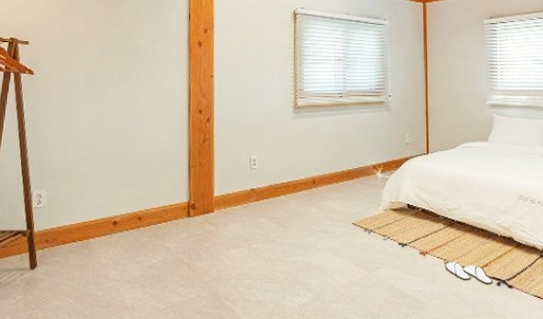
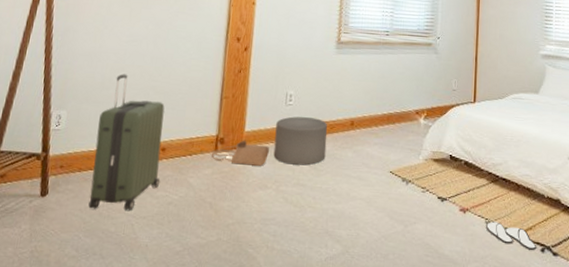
suitcase: none [75,151,140,277] -> present [88,74,165,211]
tote bag: none [184,204,238,227] -> present [211,140,269,166]
pouf: none [242,179,292,223] -> present [273,116,328,165]

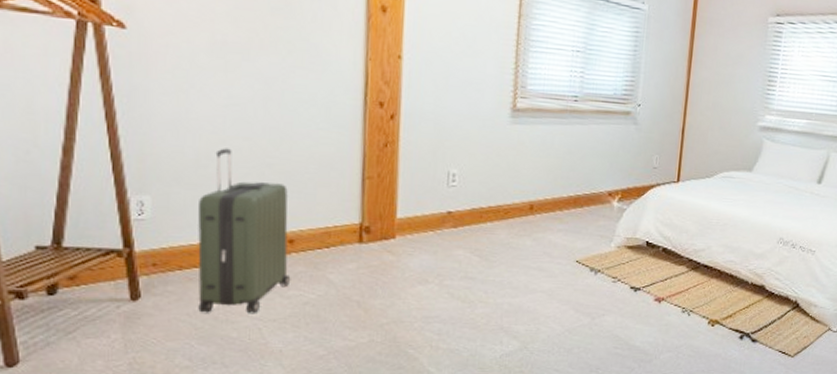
tote bag: present [211,140,269,166] -> none [354,228,429,258]
pouf: present [273,116,328,165] -> none [434,200,501,256]
slippers: present [485,221,537,250] -> none [681,310,736,337]

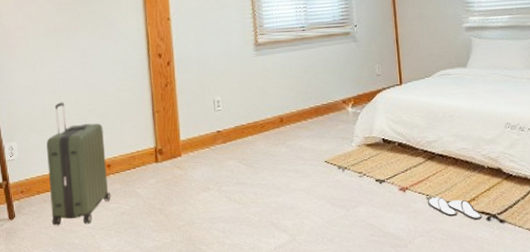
slippers: none [681,310,736,337] -> present [427,197,483,220]

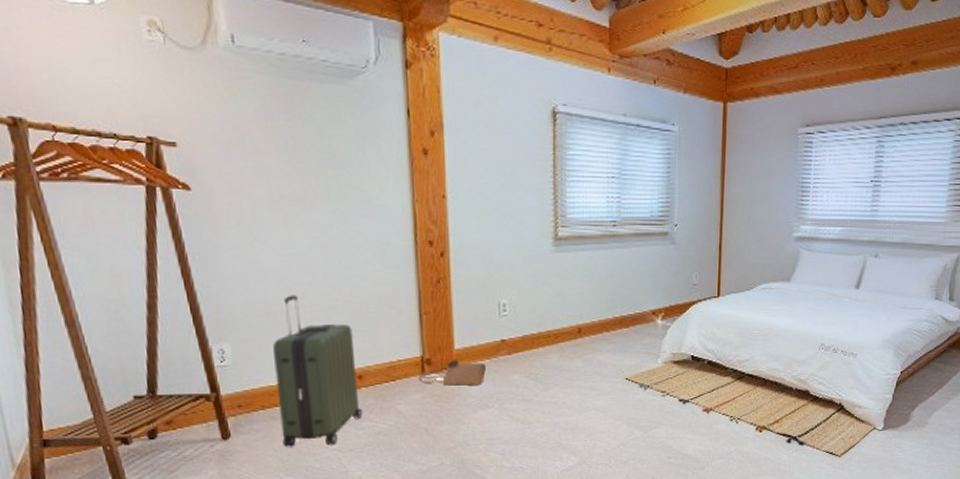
tote bag: none [152,148,206,172] -> present [418,359,486,386]
slippers: present [427,197,483,220] -> none [730,418,783,442]

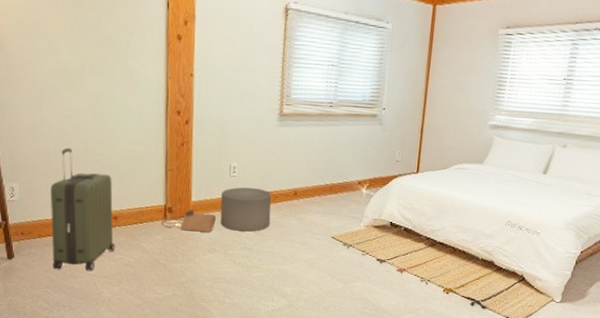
pouf: none [490,328,552,381] -> present [220,187,272,232]

